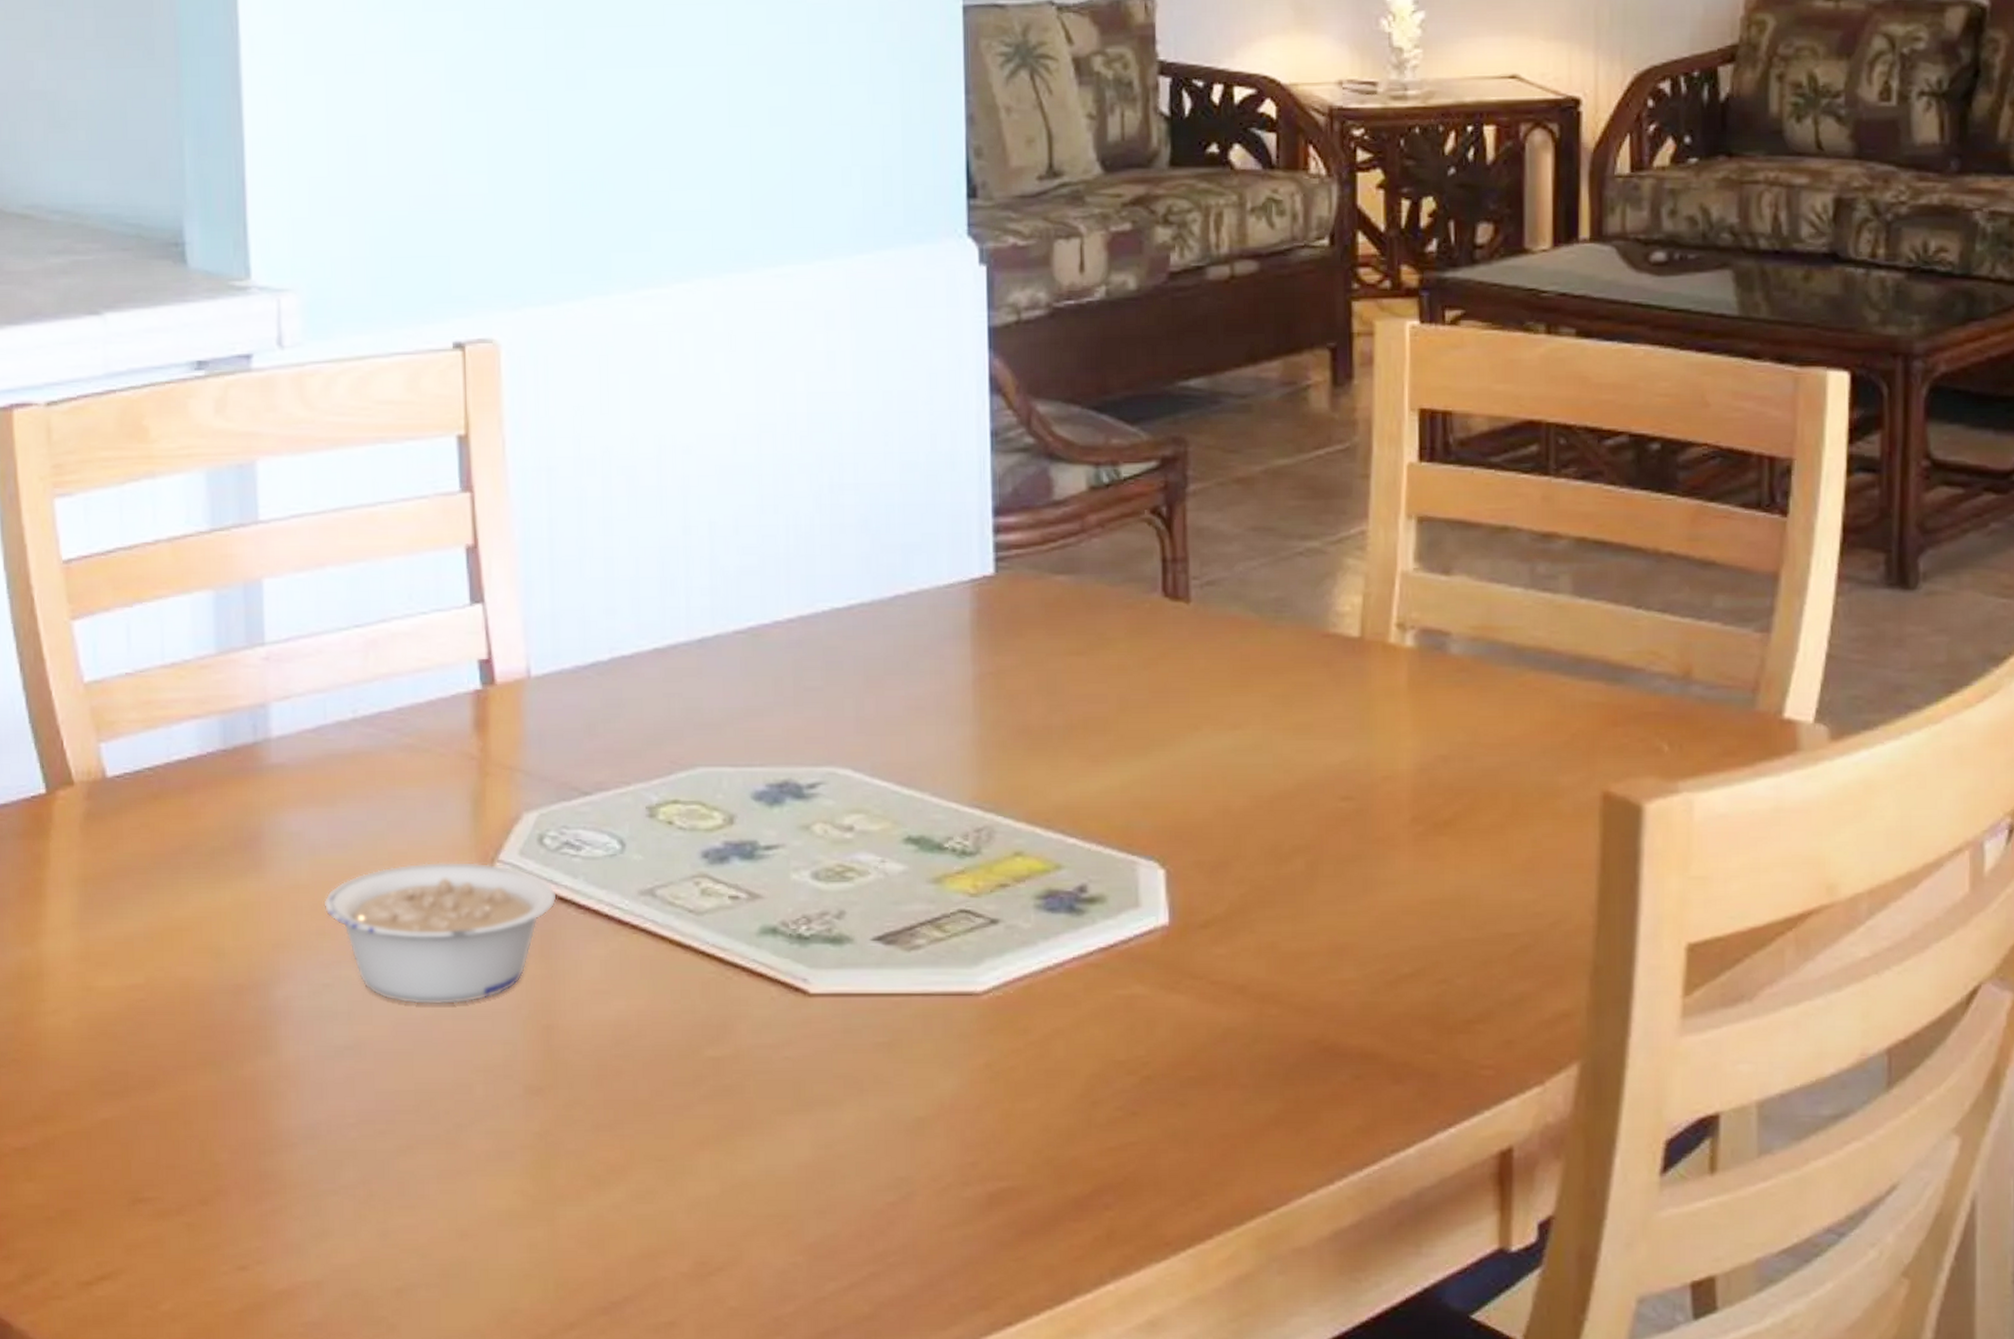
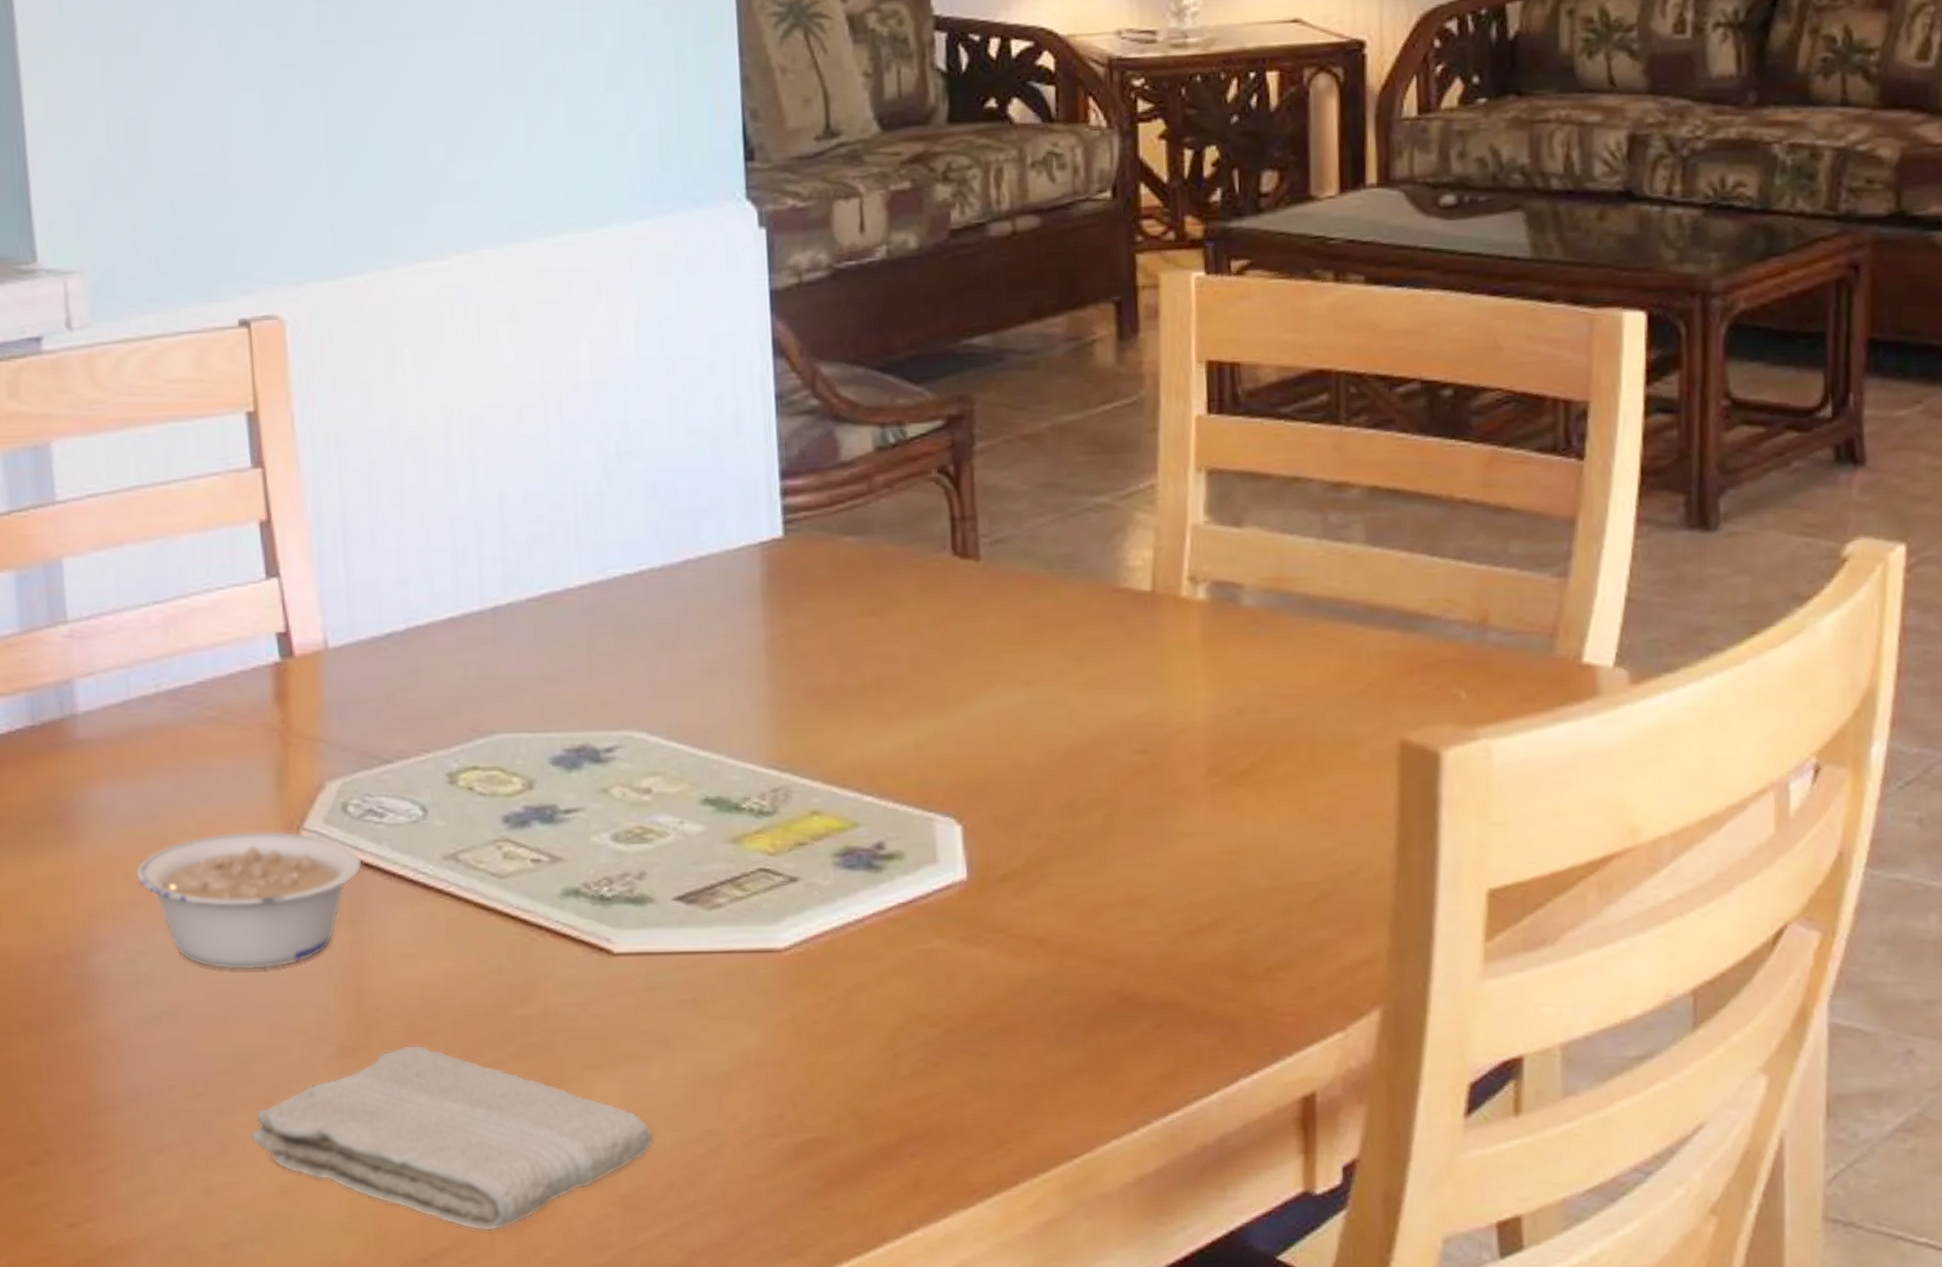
washcloth: none [432,1084,844,1279] -> present [251,1044,654,1231]

